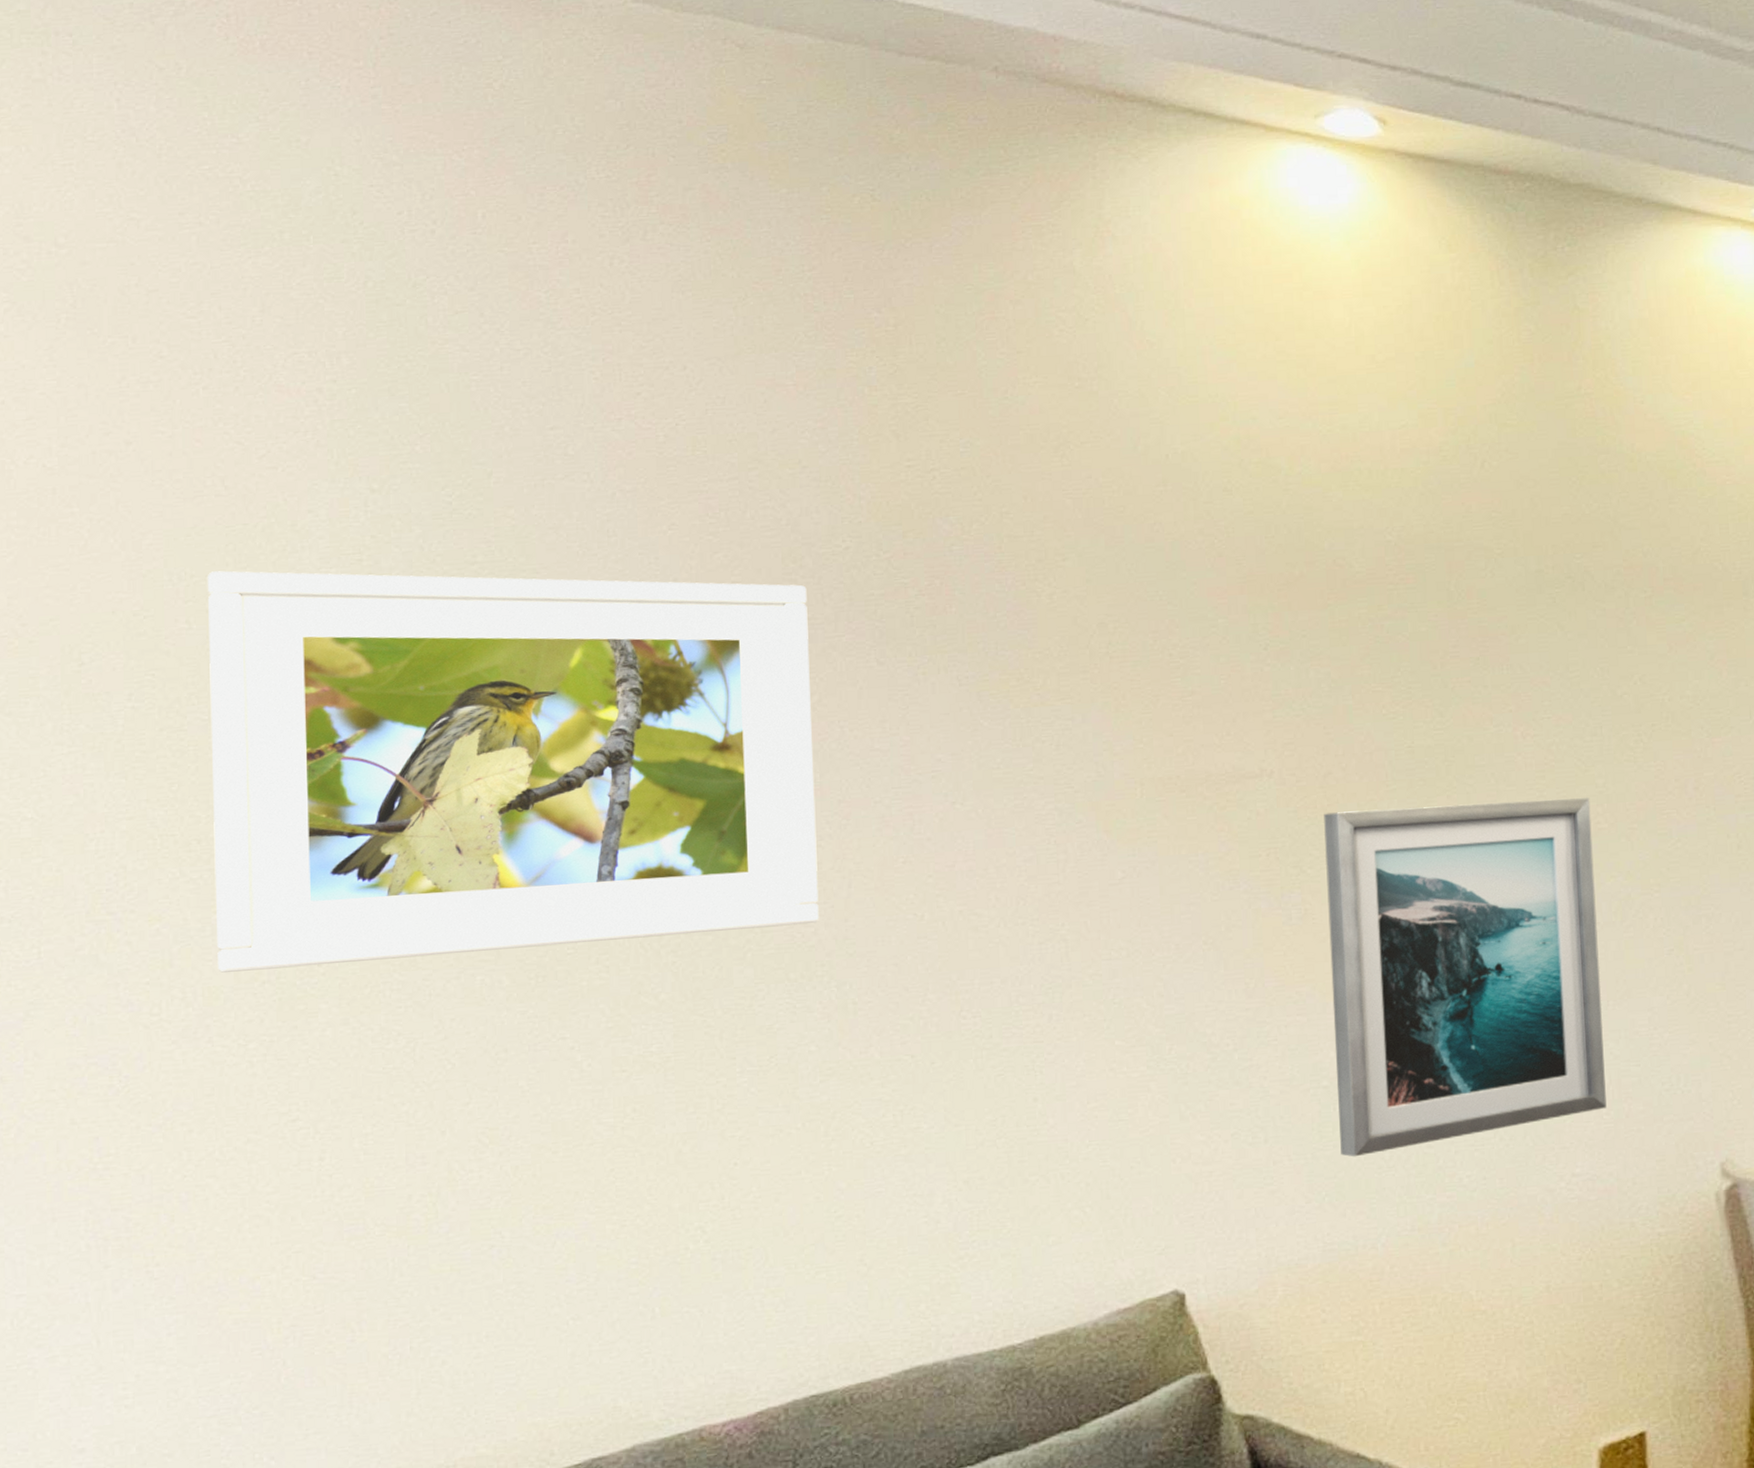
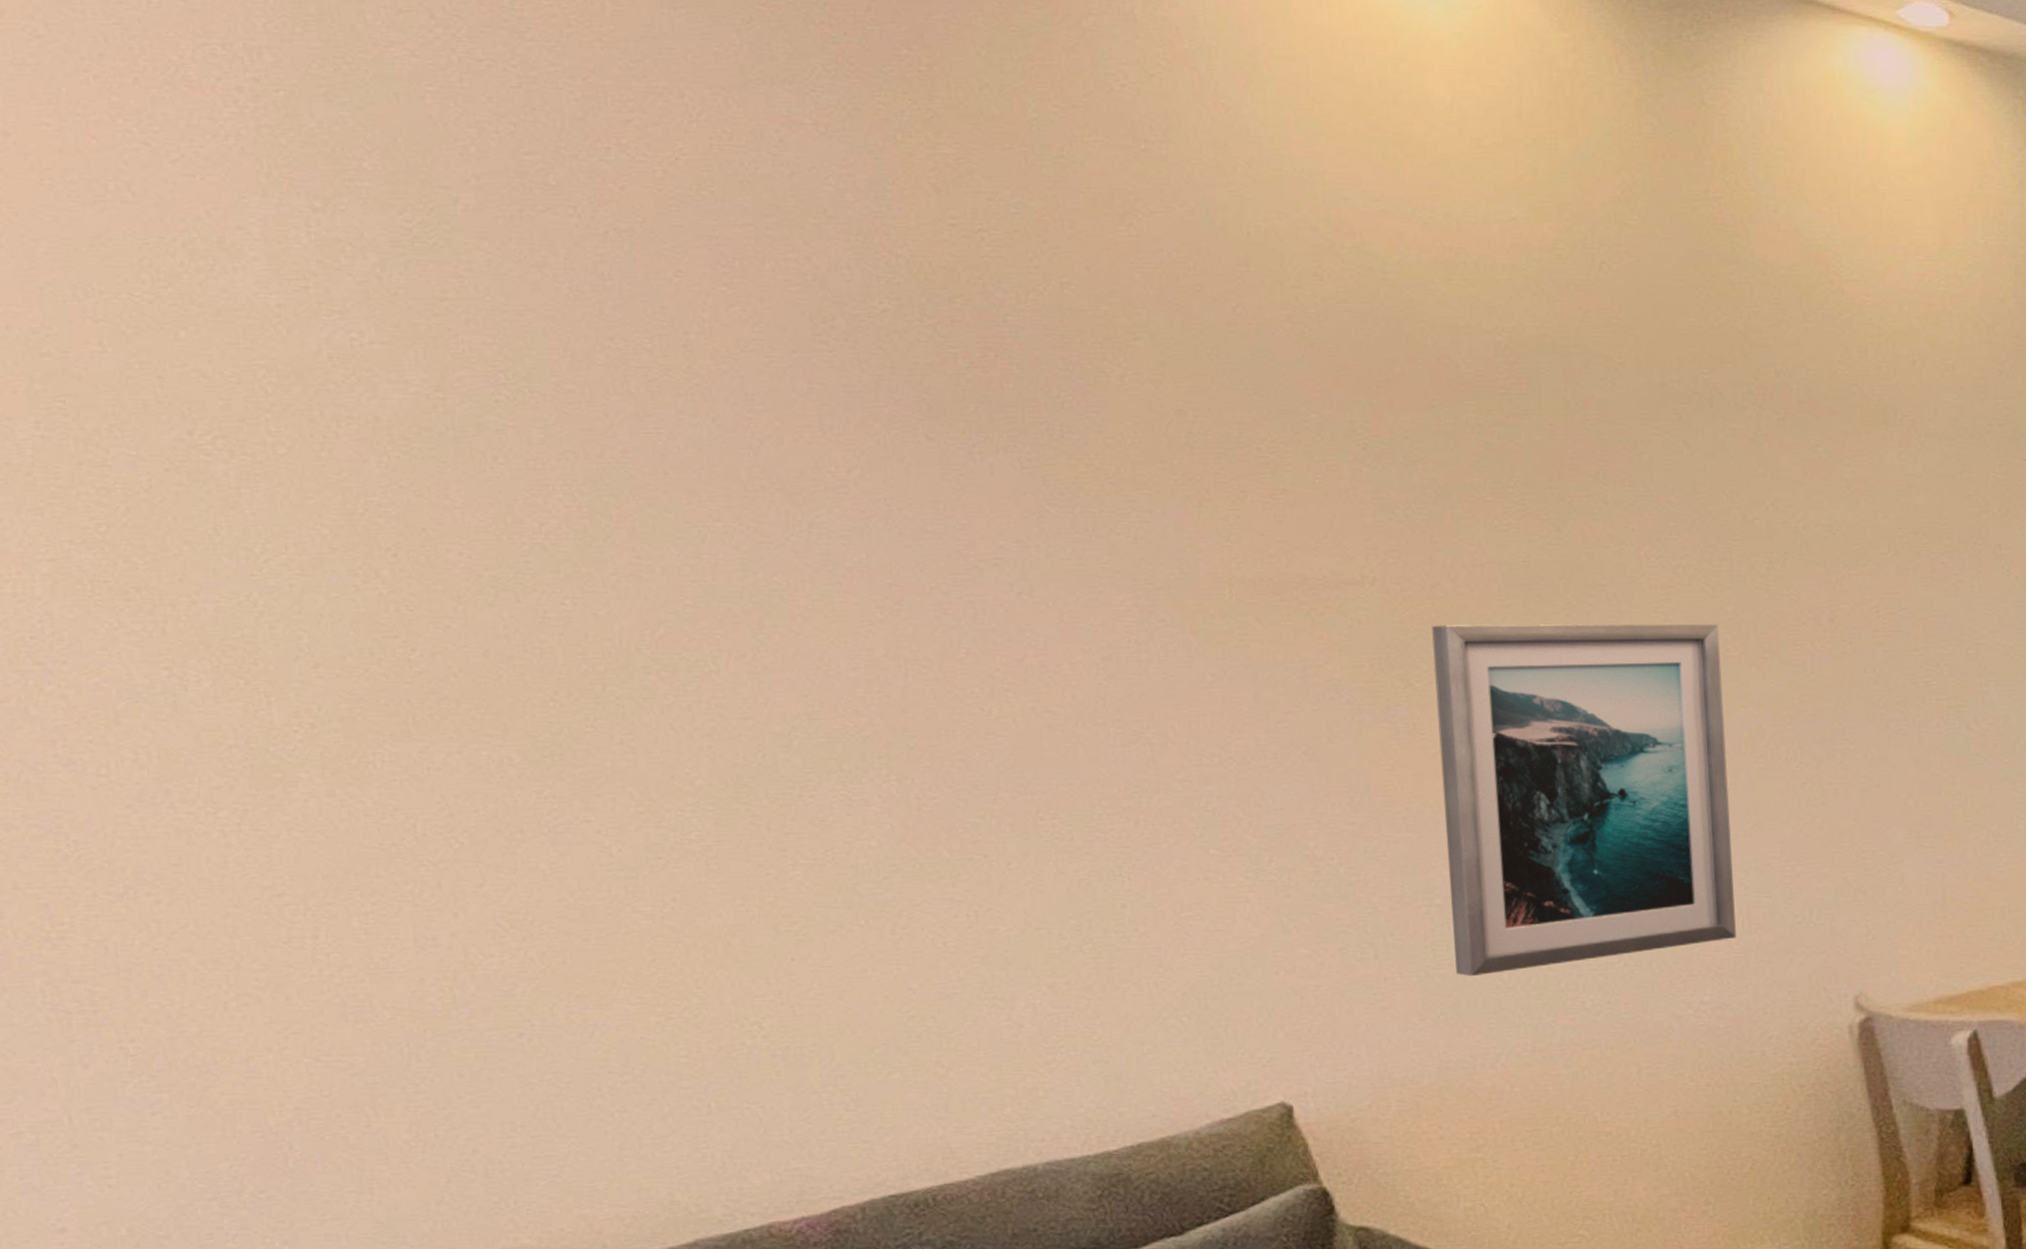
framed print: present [207,571,819,973] -> none [119,289,873,734]

